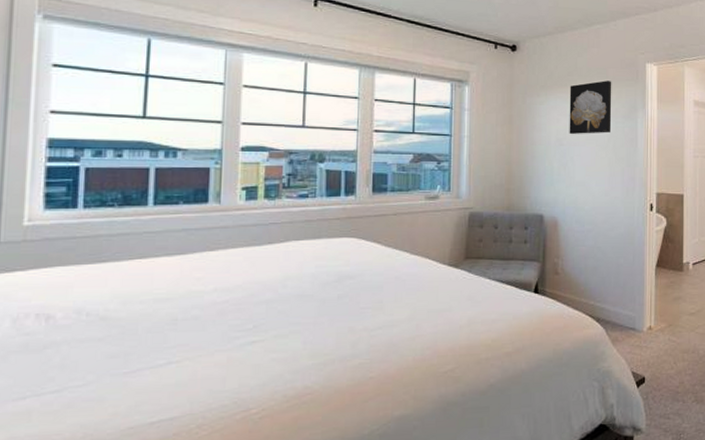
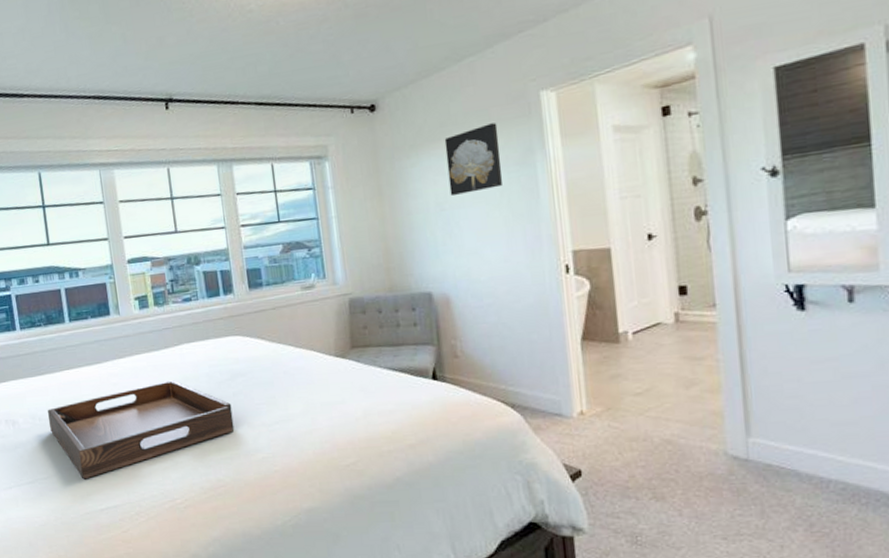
serving tray: none [100,278,334,387] -> present [48,380,234,480]

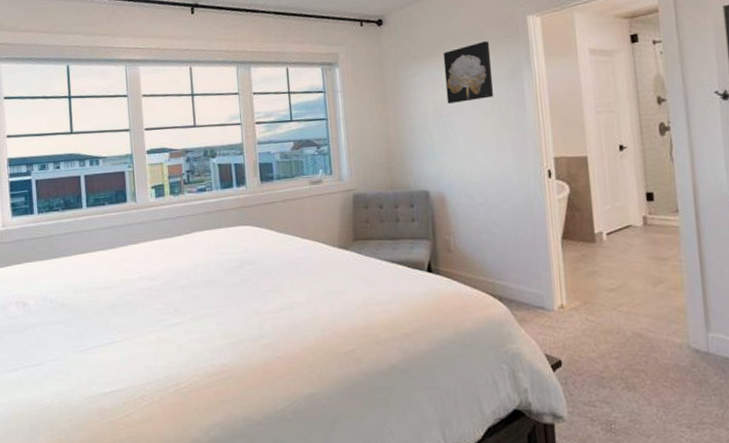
serving tray: present [48,380,234,480] -> none [59,266,241,362]

